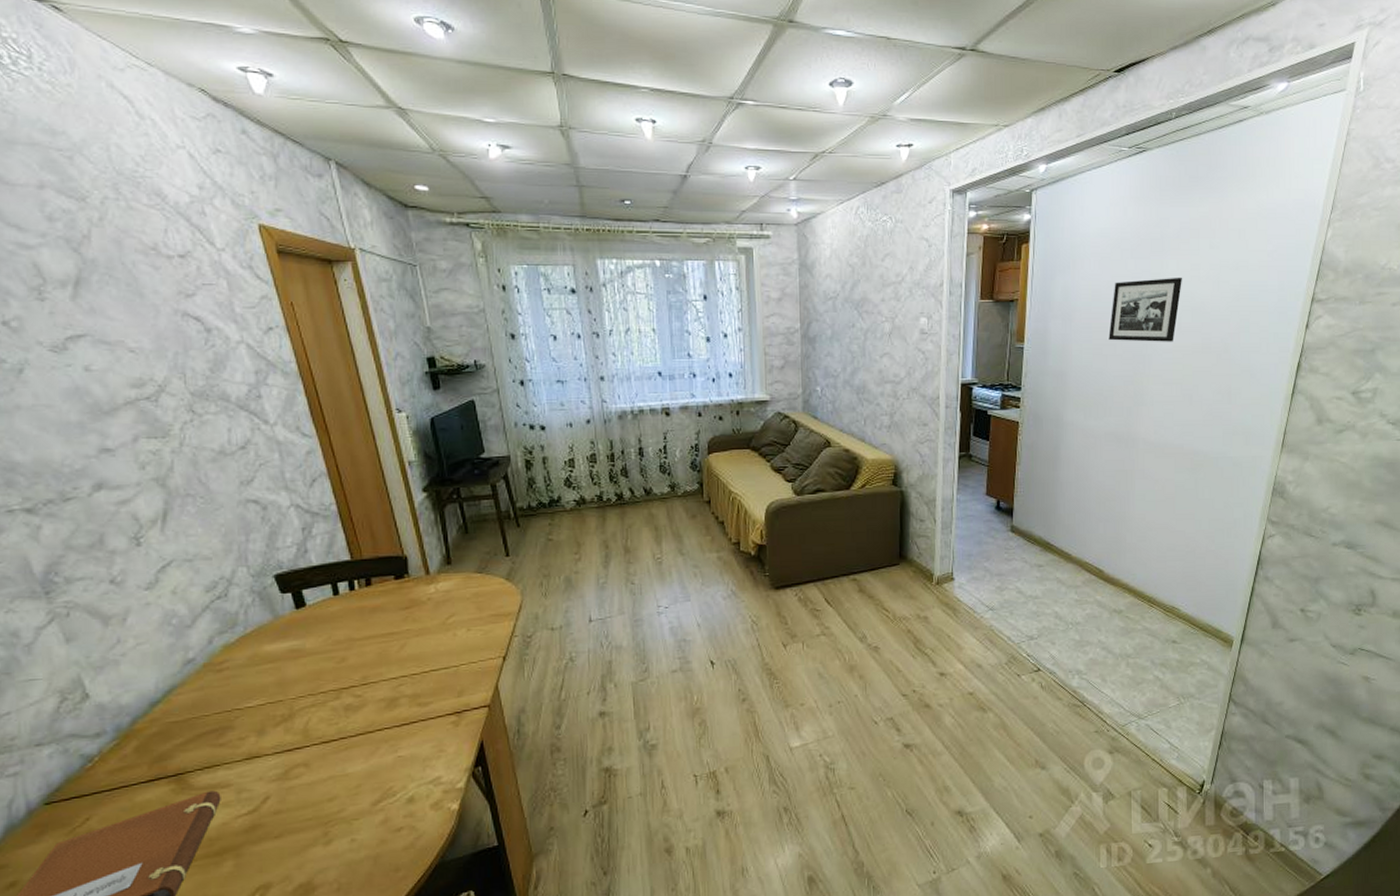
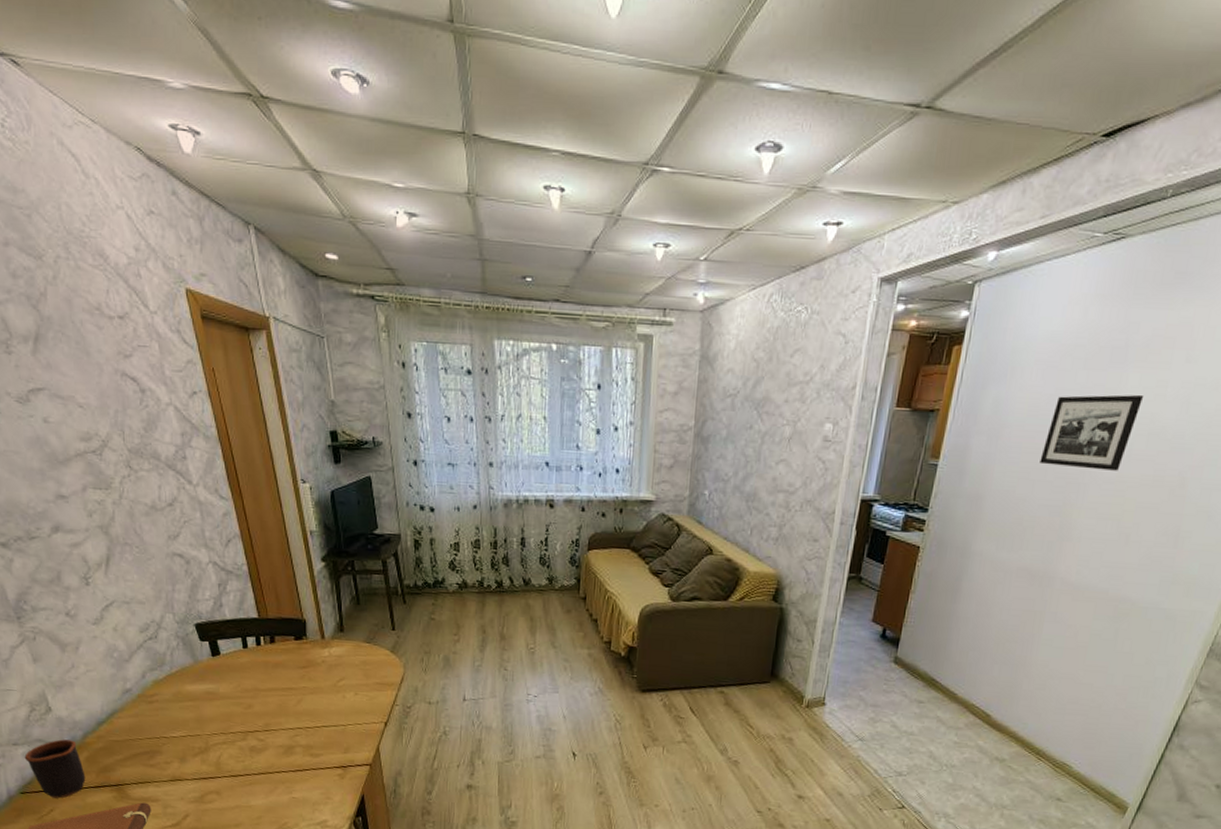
mug: none [51,729,134,804] -> present [24,739,86,799]

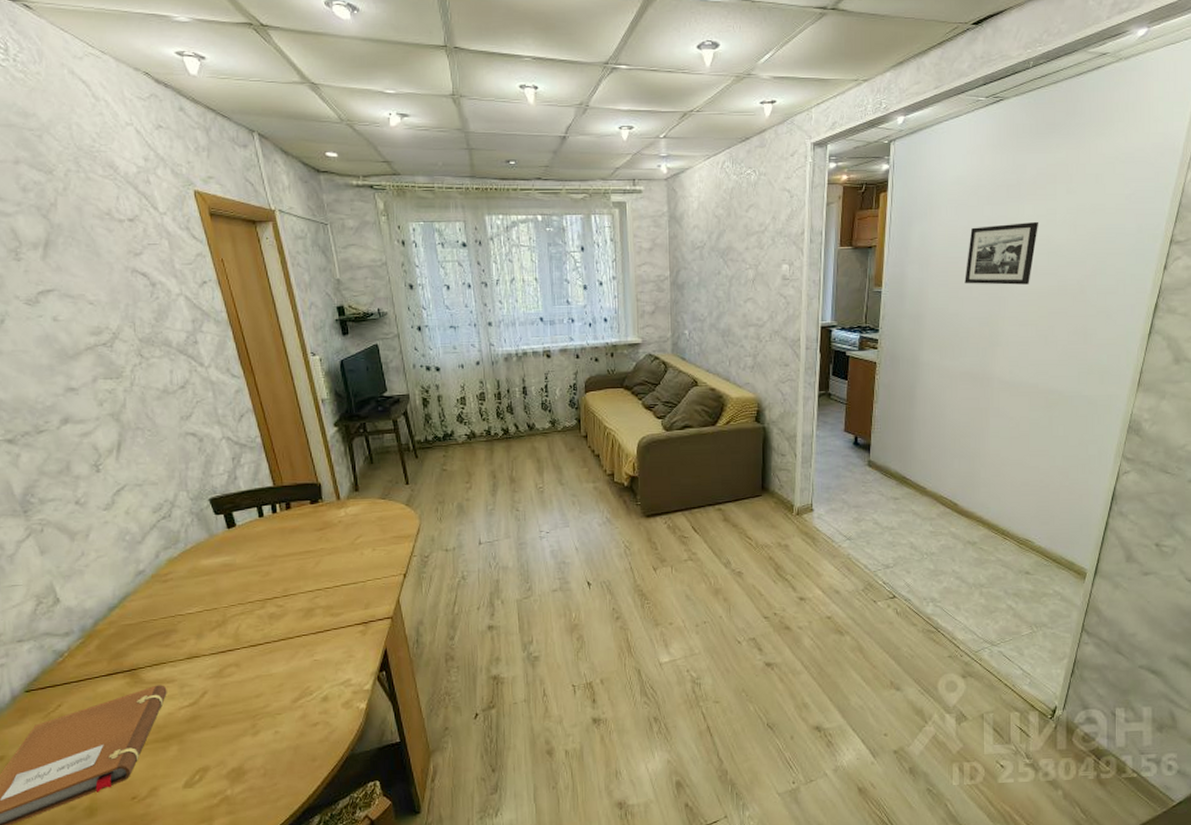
mug: present [24,739,86,799] -> none [30,629,97,692]

